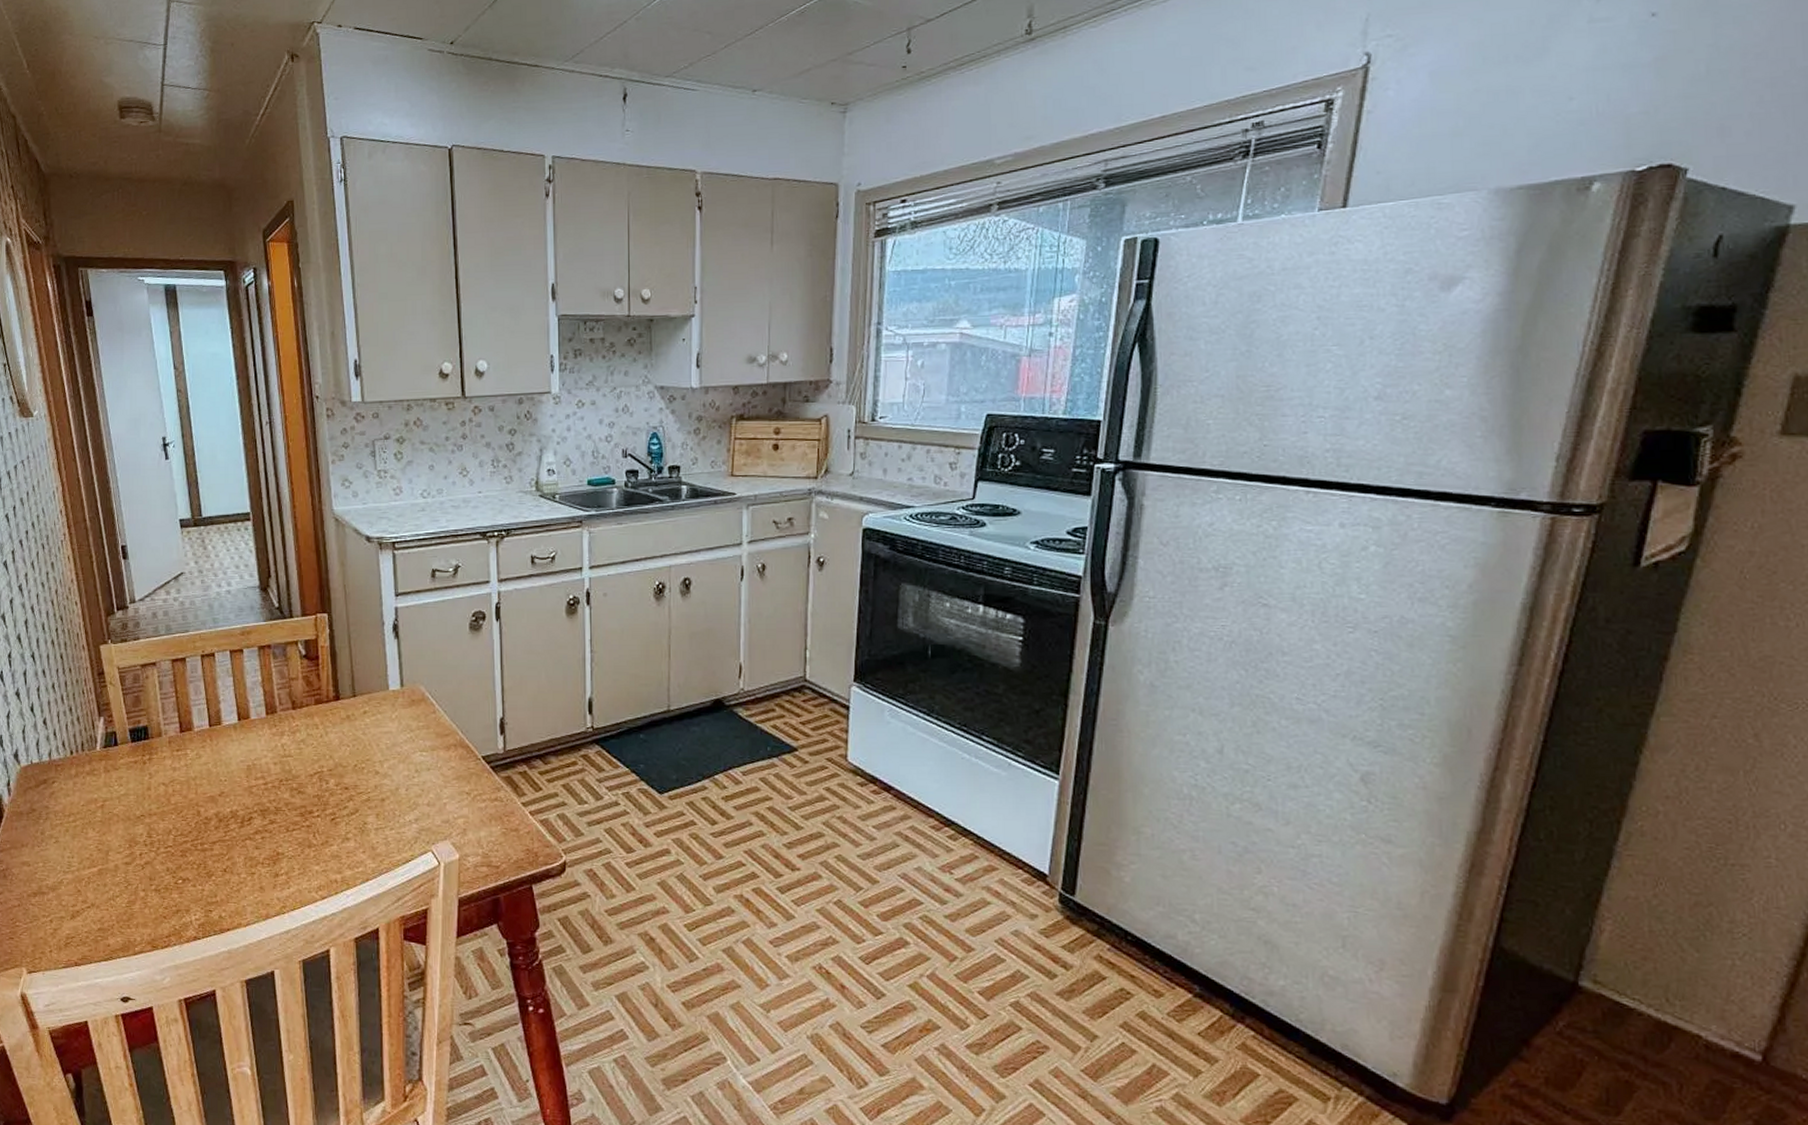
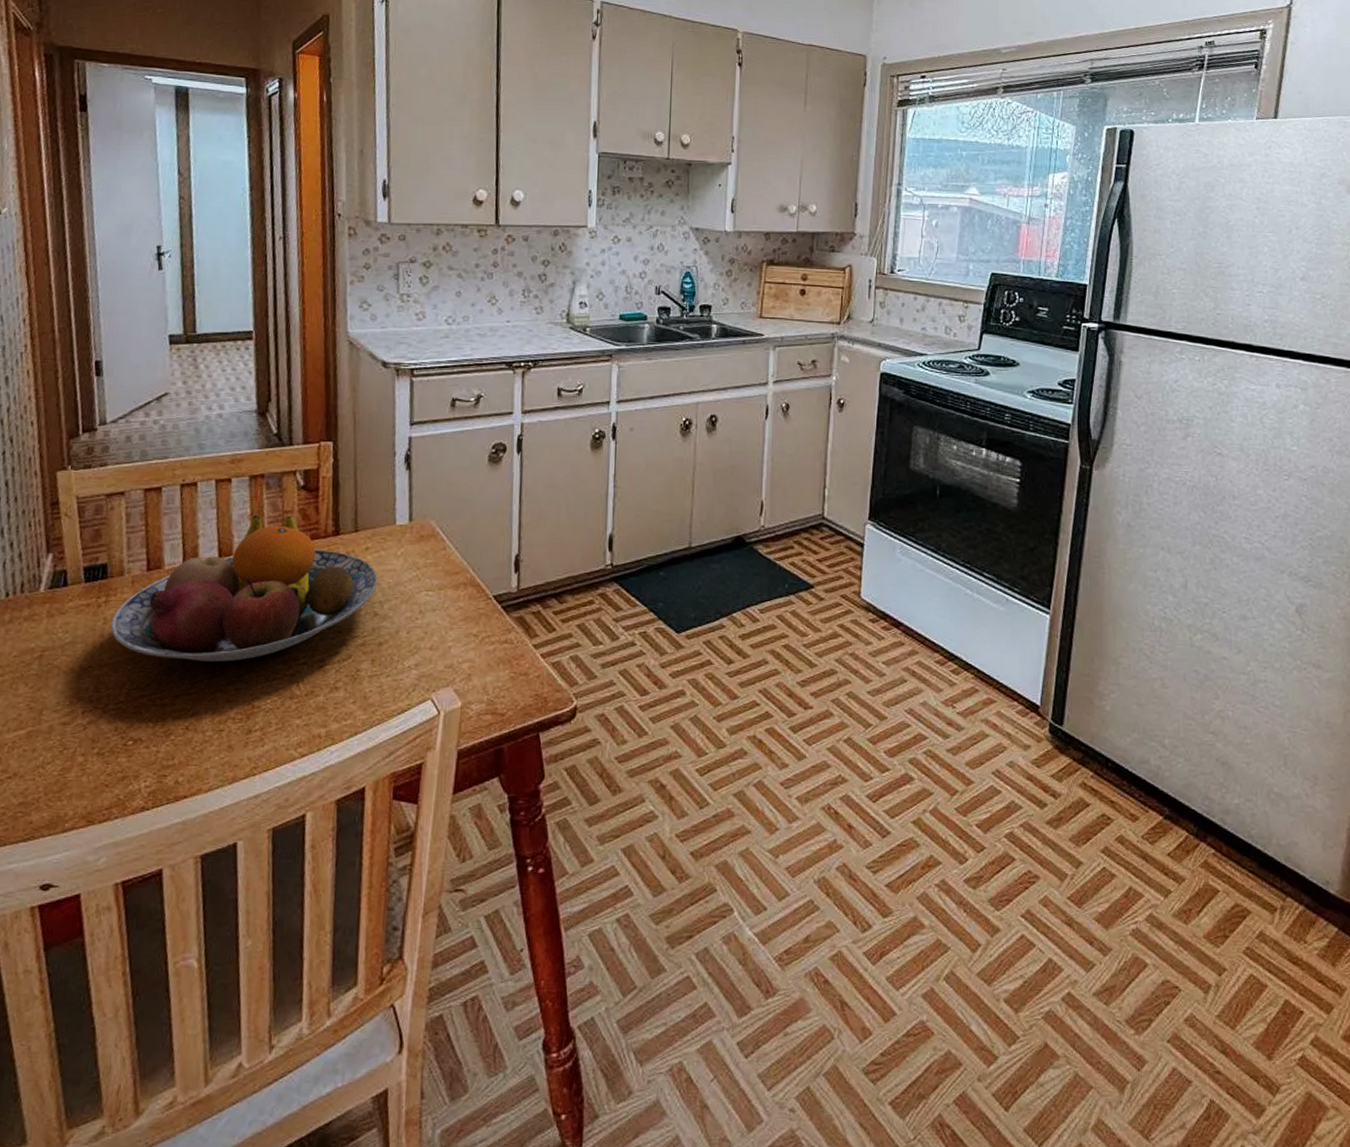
fruit bowl: none [156,681,377,813] -> present [111,514,378,661]

